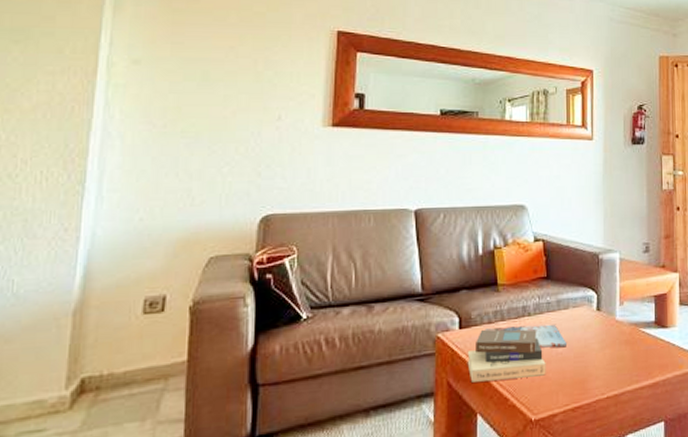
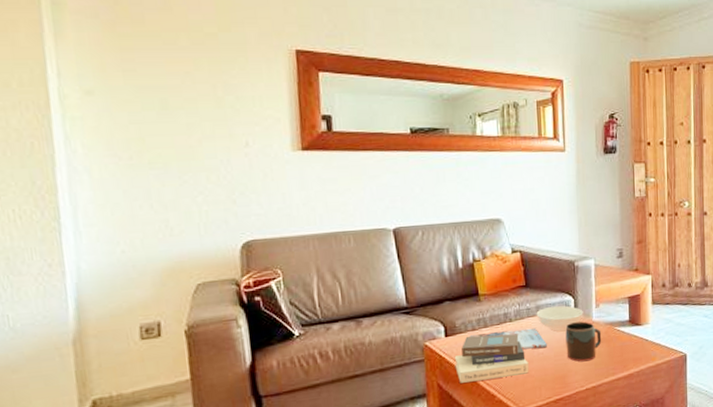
bowl: none [556,301,606,330] -> present [536,306,583,332]
mug: none [587,320,625,366] -> present [565,321,602,362]

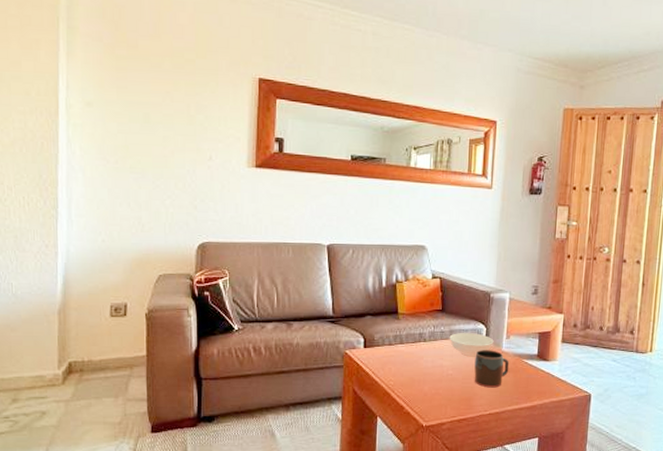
books: present [454,333,529,383] -> none [370,349,437,392]
magazine: present [469,328,547,350] -> none [385,349,456,369]

